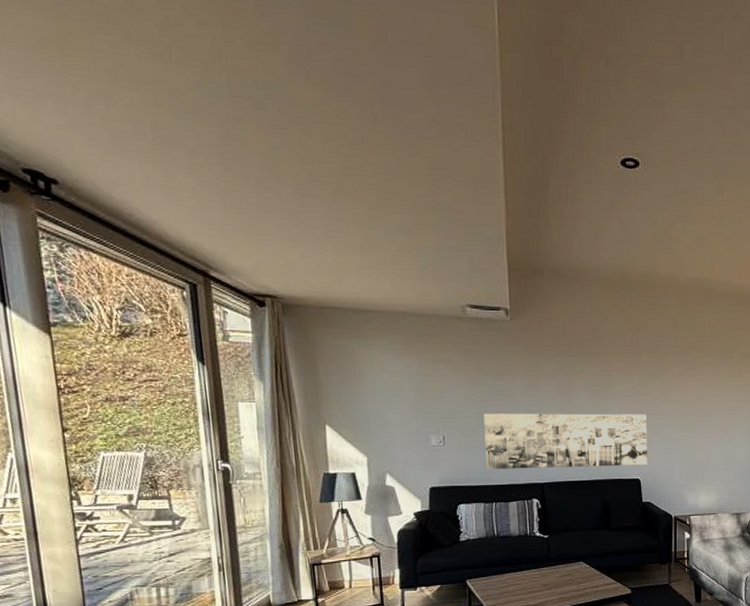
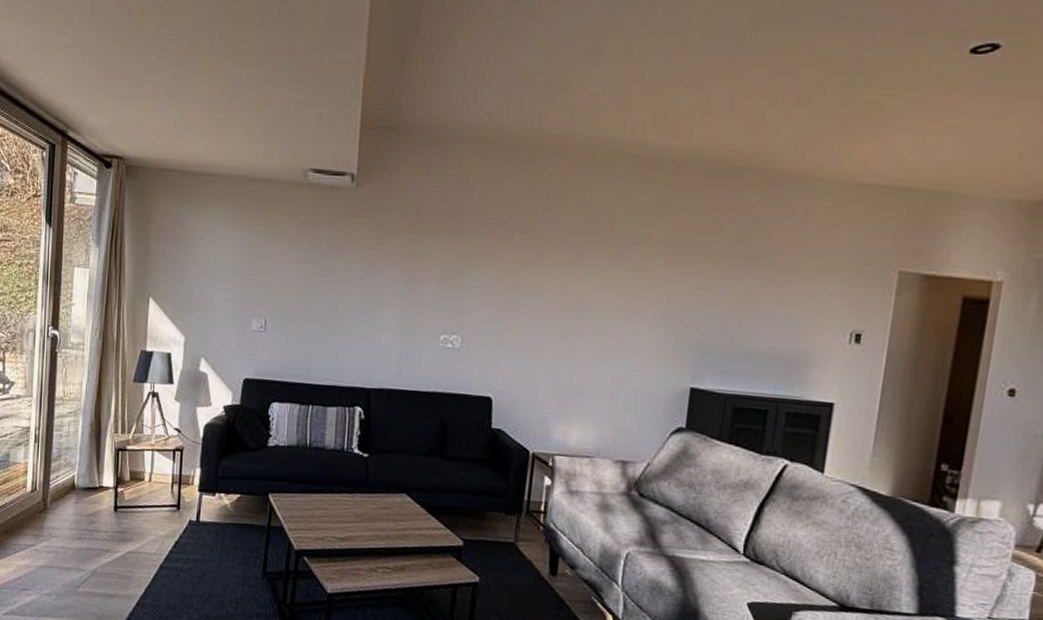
wall art: present [483,413,647,470] -> none [307,297,510,380]

